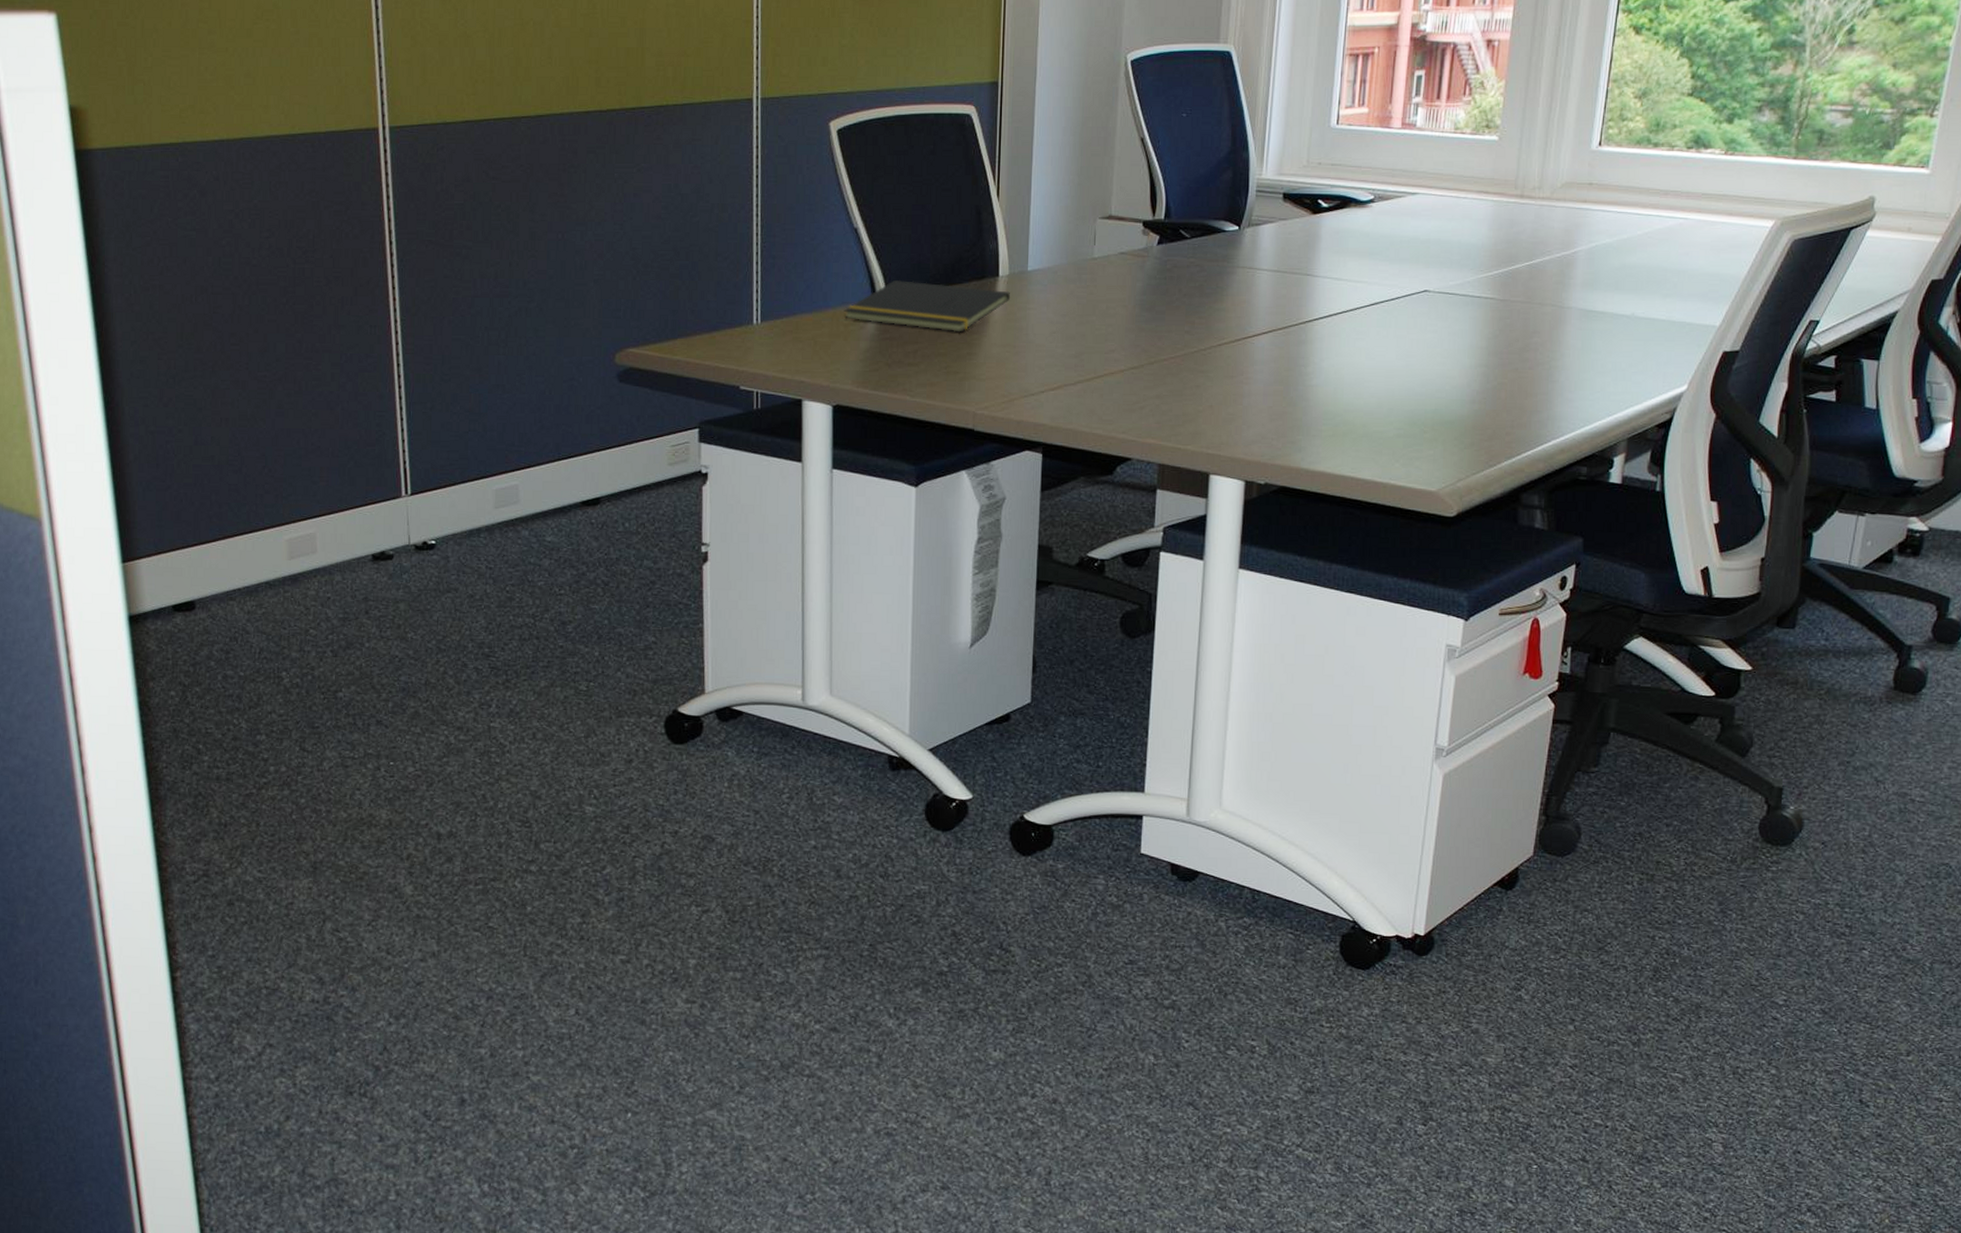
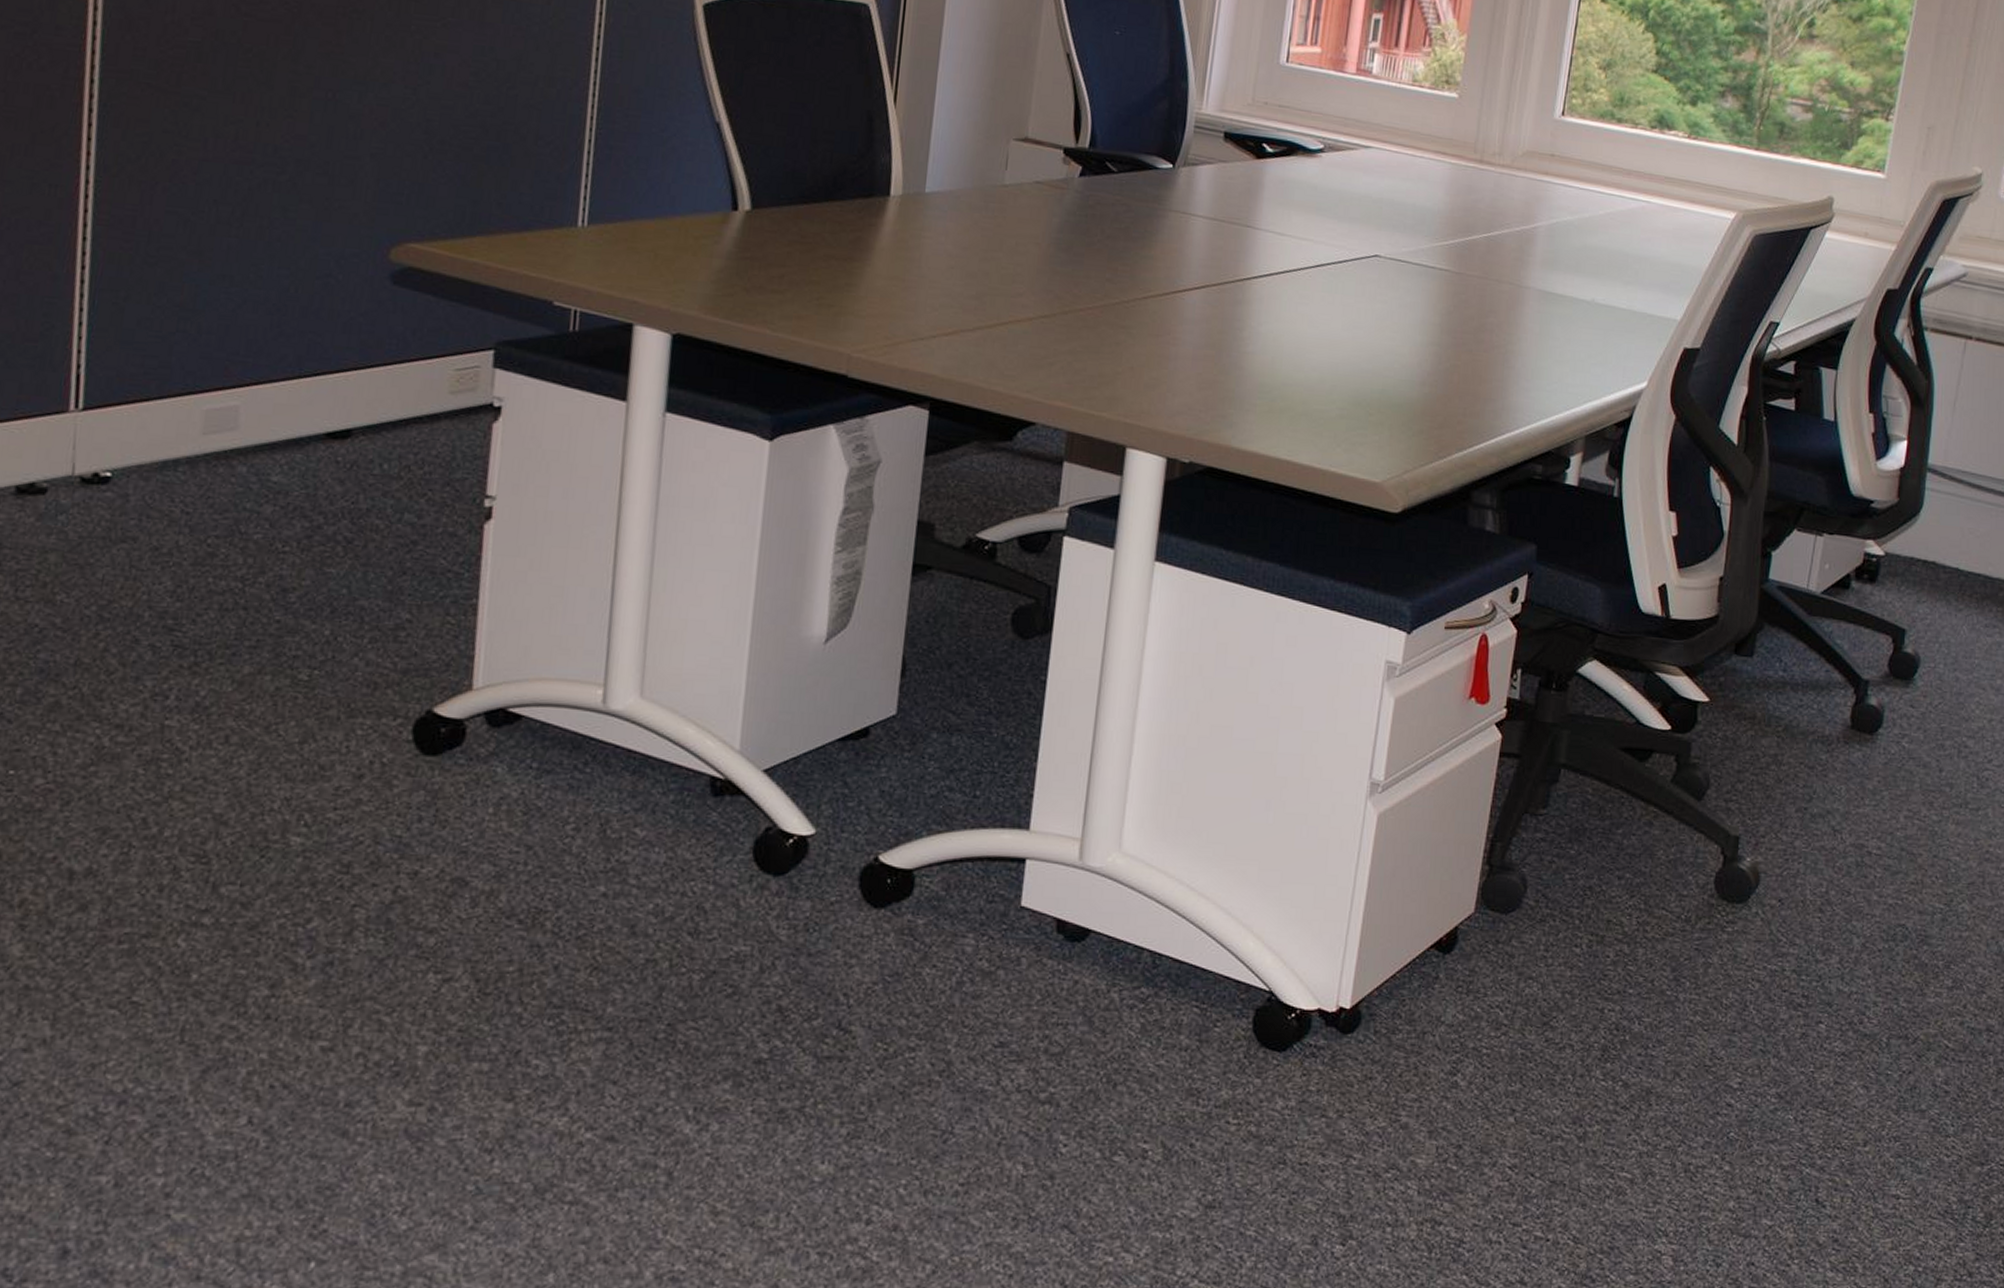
notepad: present [844,279,1010,333] -> none [695,188,902,258]

